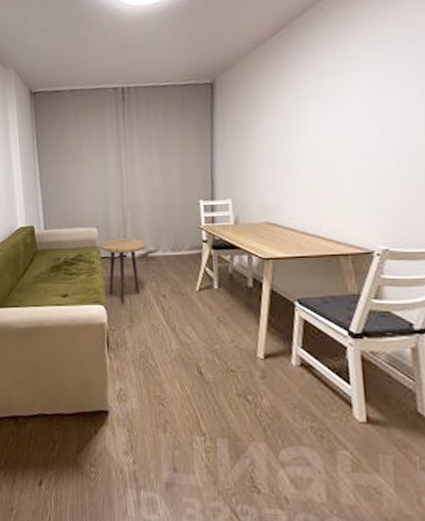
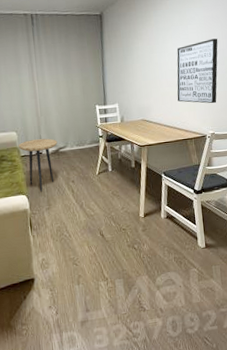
wall art: none [324,107,400,205] -> present [177,38,218,104]

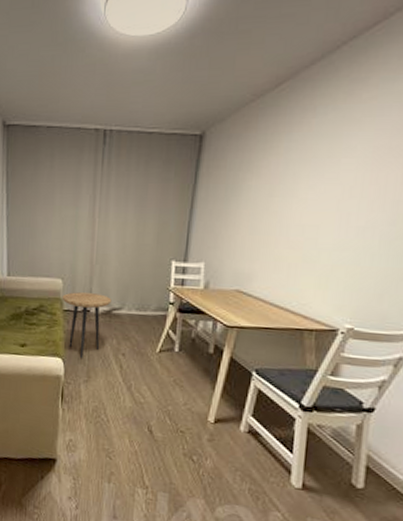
wall art: present [177,38,218,104] -> none [299,182,393,284]

